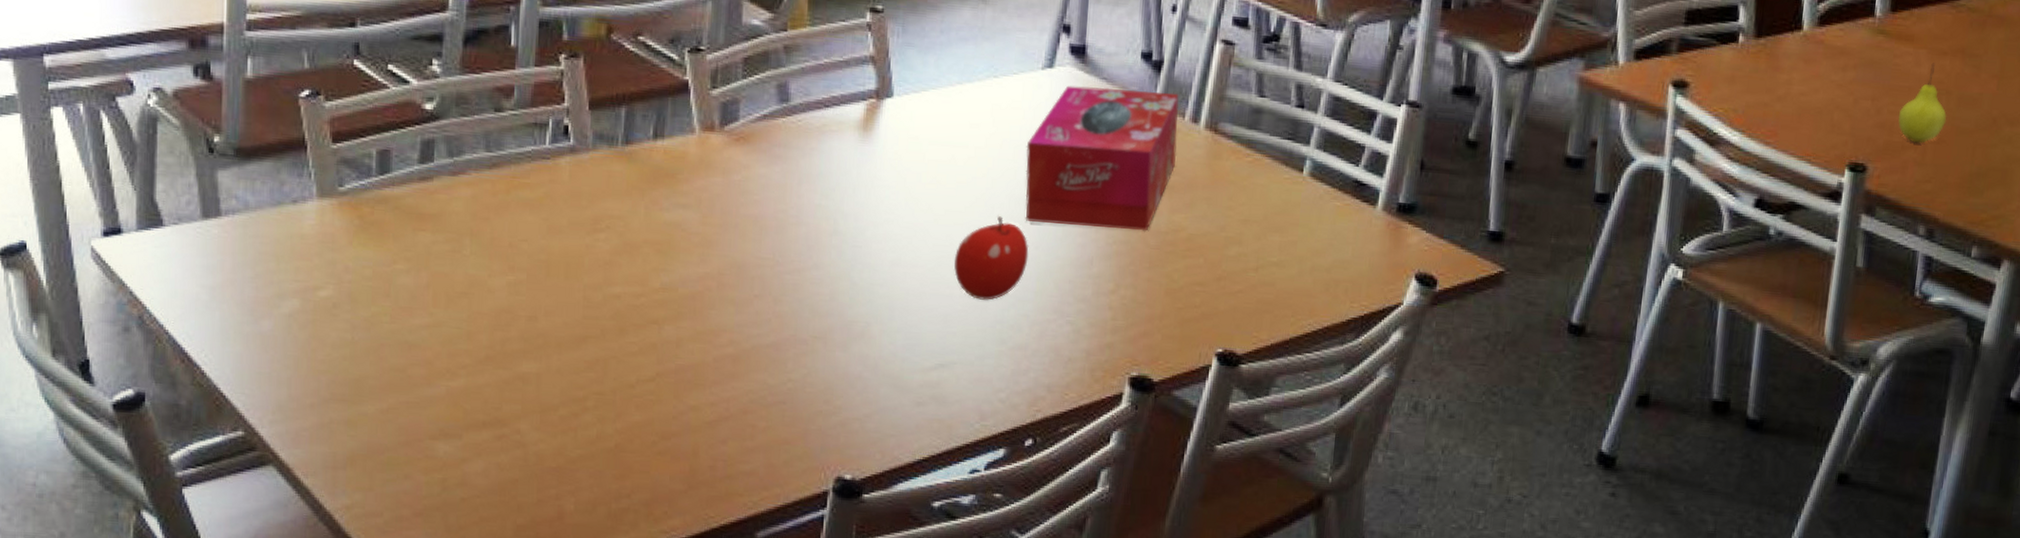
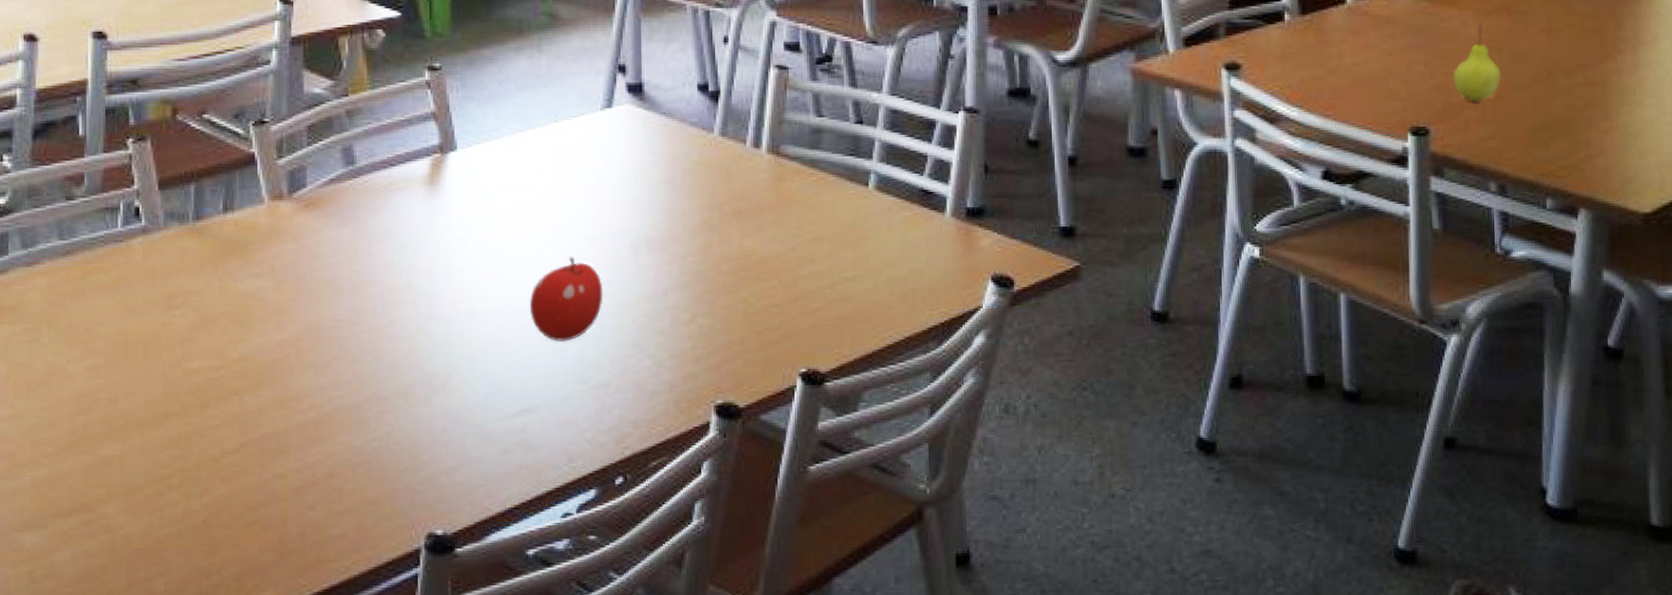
tissue box: present [1025,85,1179,231] -> none [592,121,742,259]

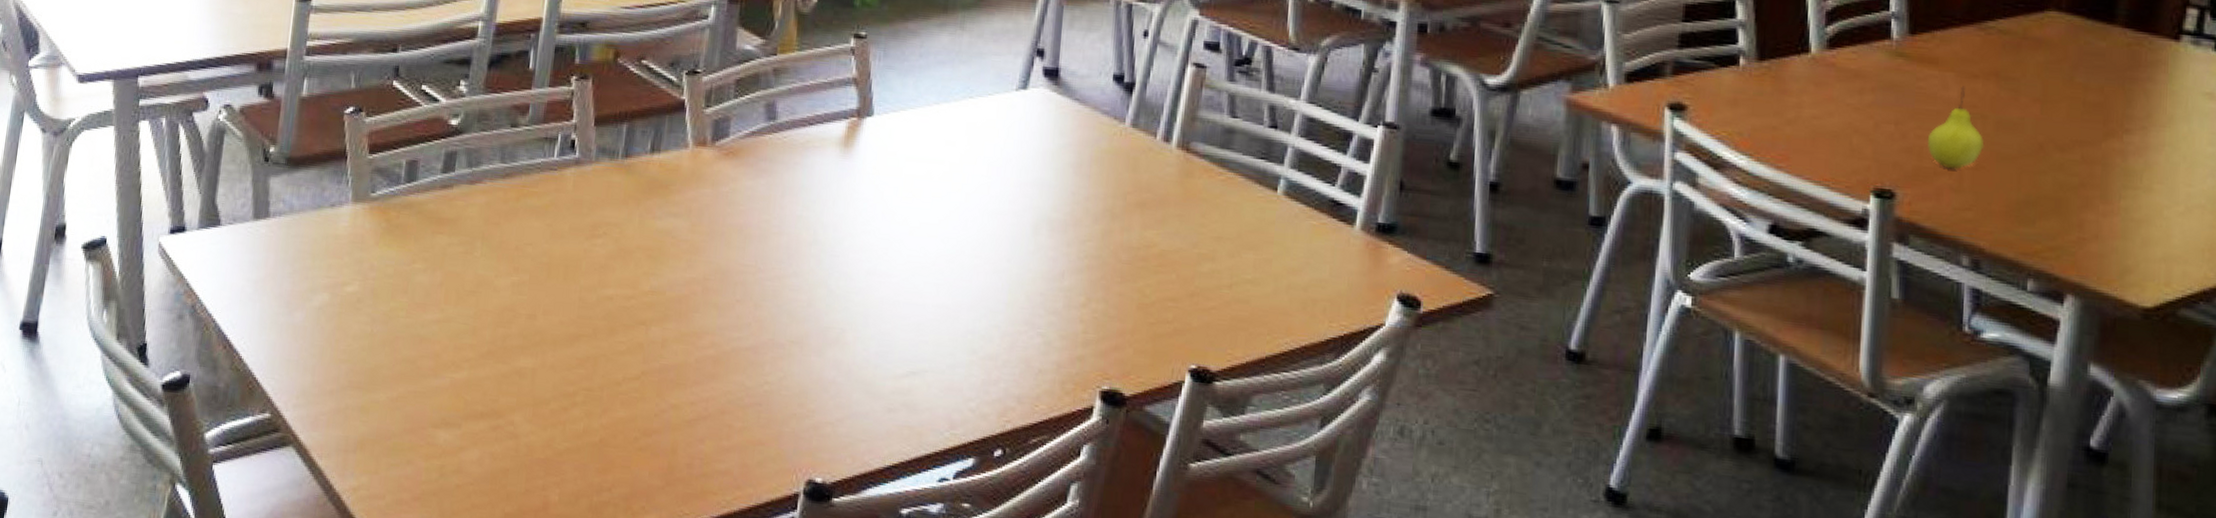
fruit: present [530,257,603,341] -> none [928,229,1001,311]

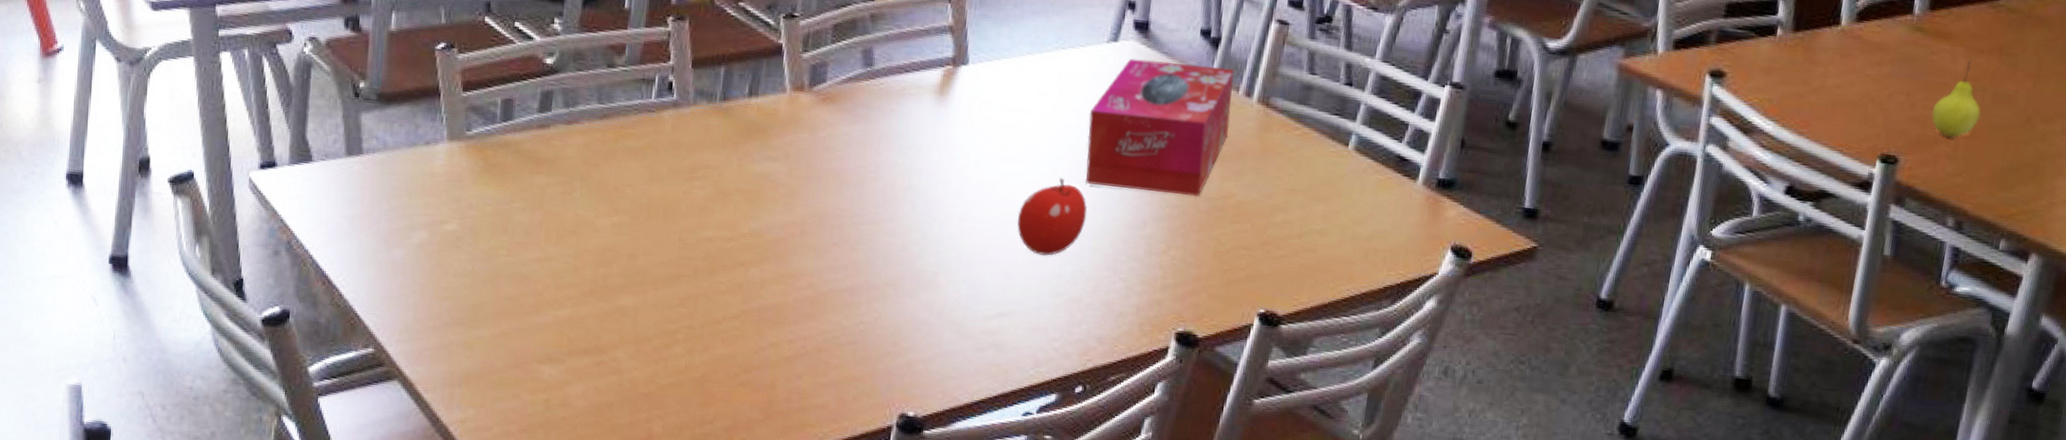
fruit: none [928,229,1001,311] -> present [1017,178,1088,256]
tissue box: none [997,106,1151,247] -> present [1085,58,1234,197]

